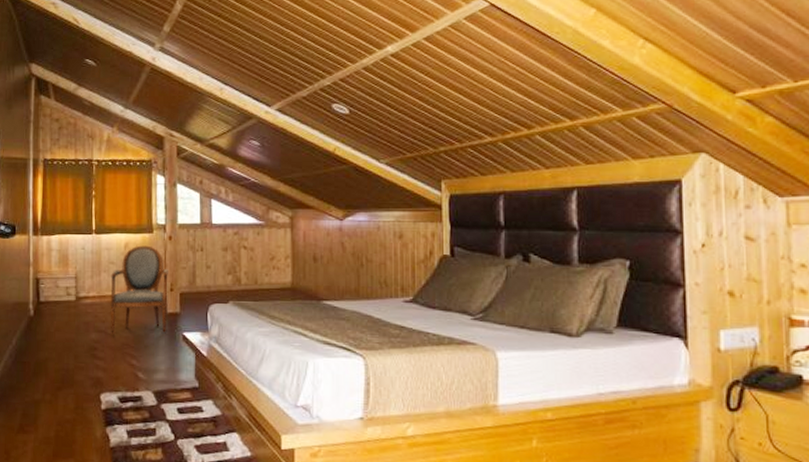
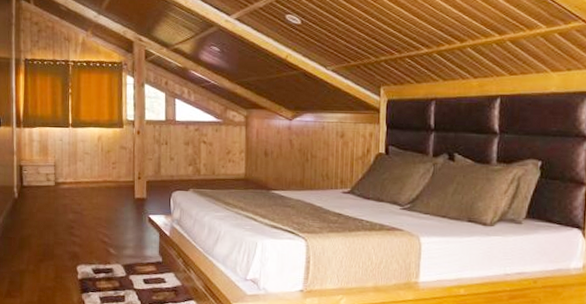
armchair: present [110,245,168,335] -> none [85,138,136,216]

